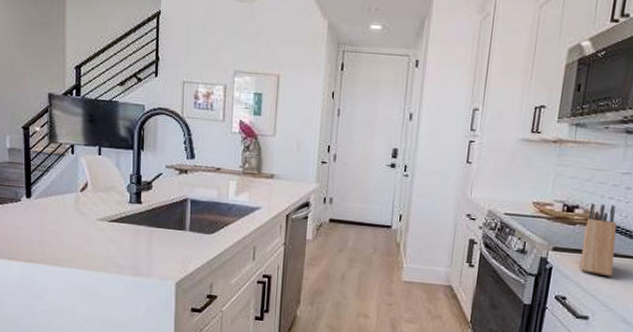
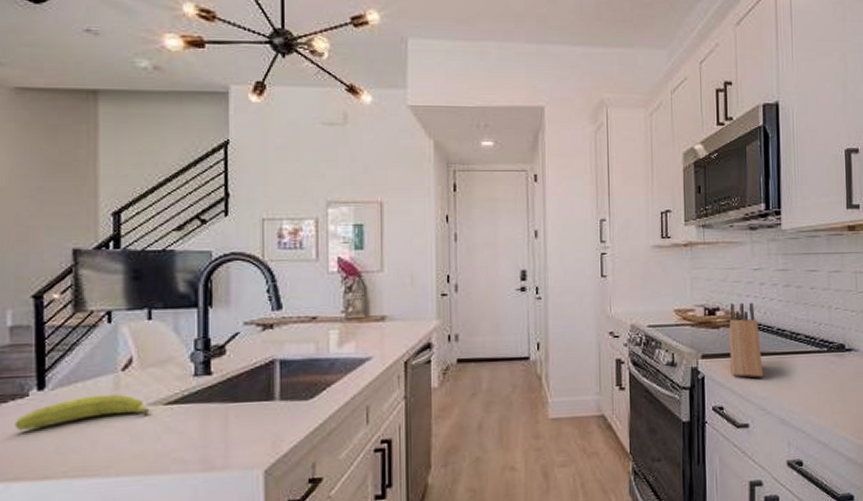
fruit: none [12,207,99,228] -> present [14,394,150,430]

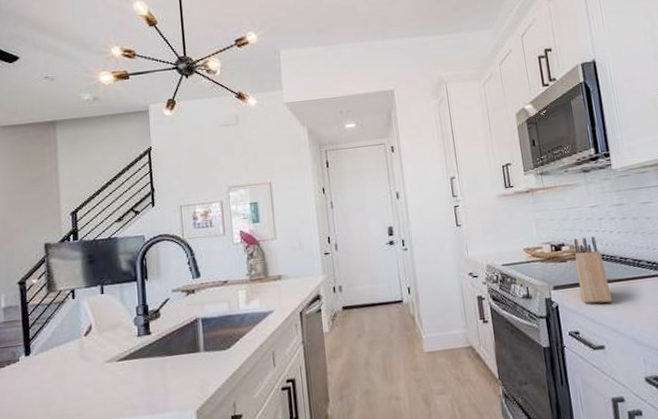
fruit: present [14,394,150,430] -> none [10,355,107,388]

